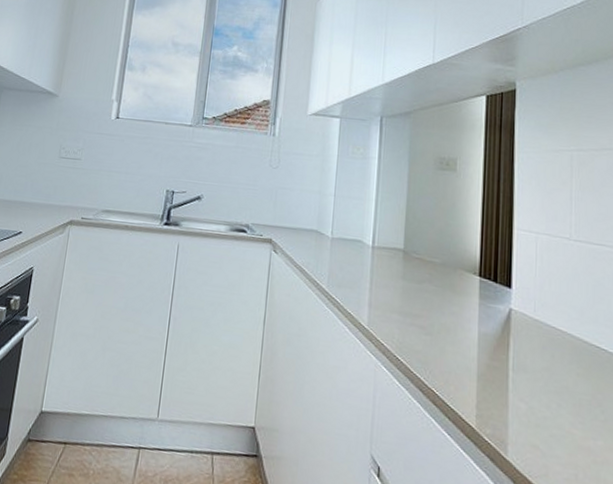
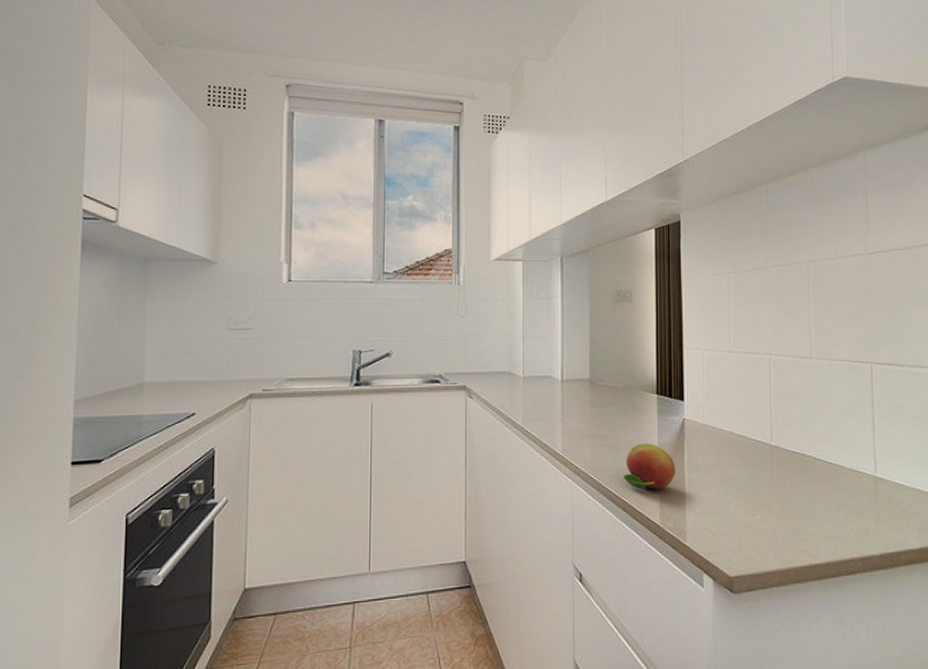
fruit: none [434,329,498,387] -> present [623,443,675,490]

